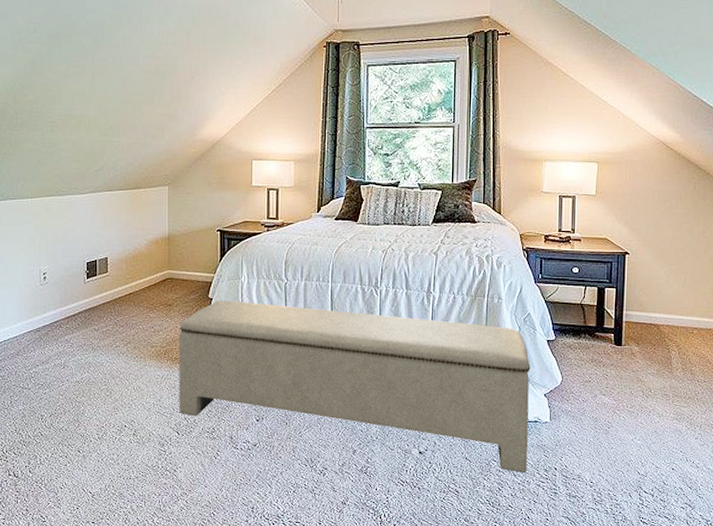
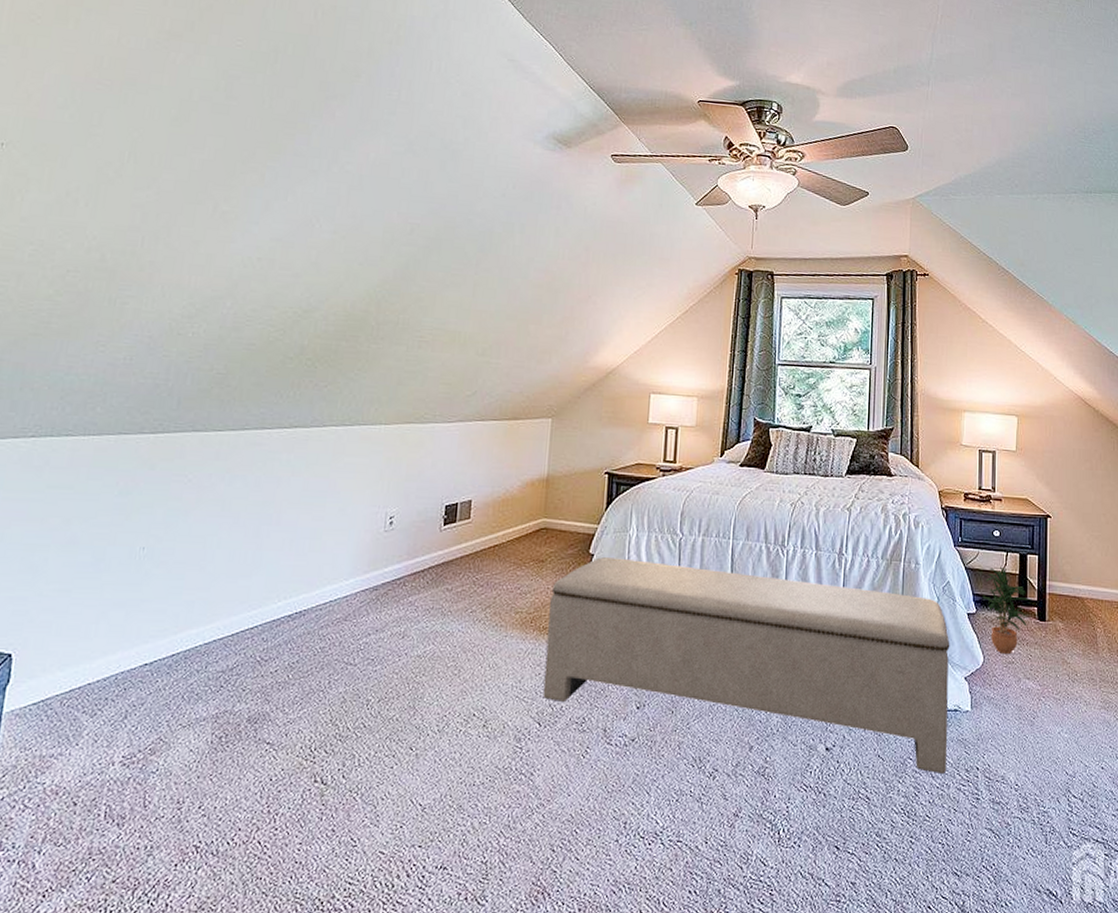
potted plant: none [561,299,609,375] -> present [982,566,1032,655]

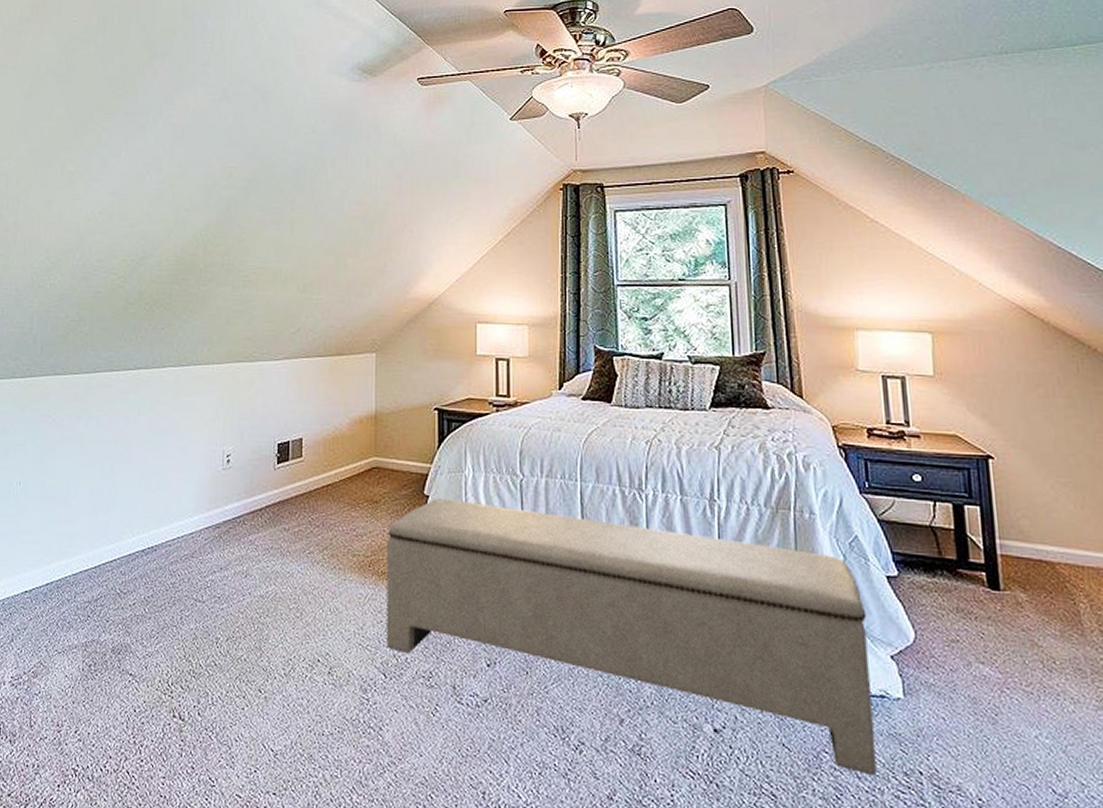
potted plant: present [982,566,1032,655] -> none [905,519,977,631]

